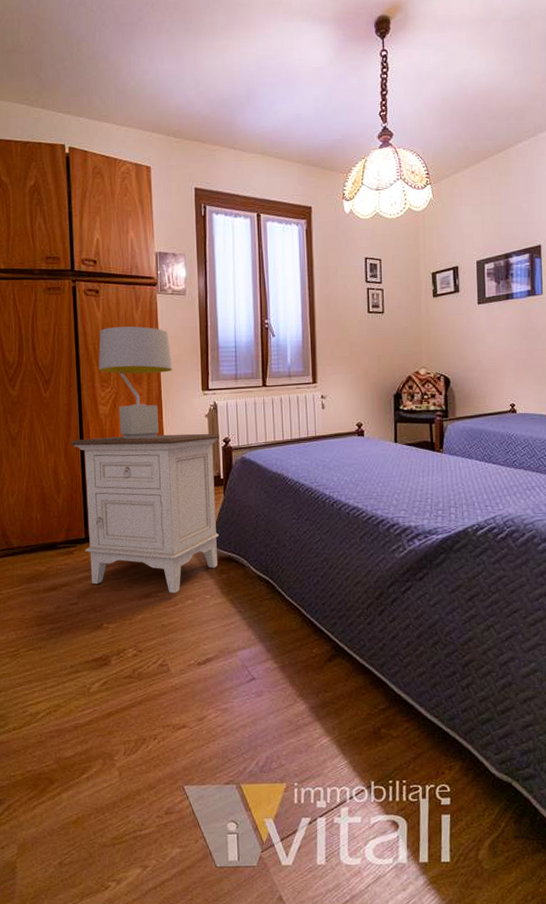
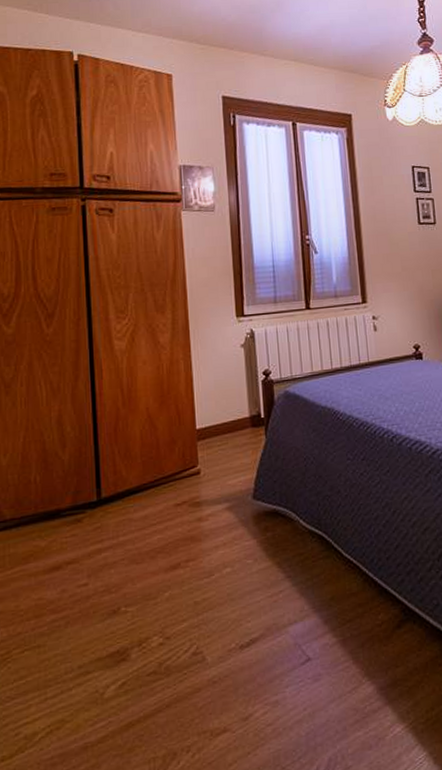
nightstand: present [70,433,220,594] -> none [78,366,262,561]
table lamp: present [98,326,173,439] -> none [113,247,202,378]

